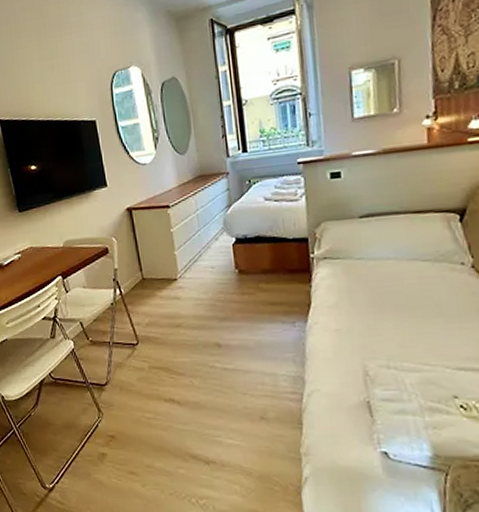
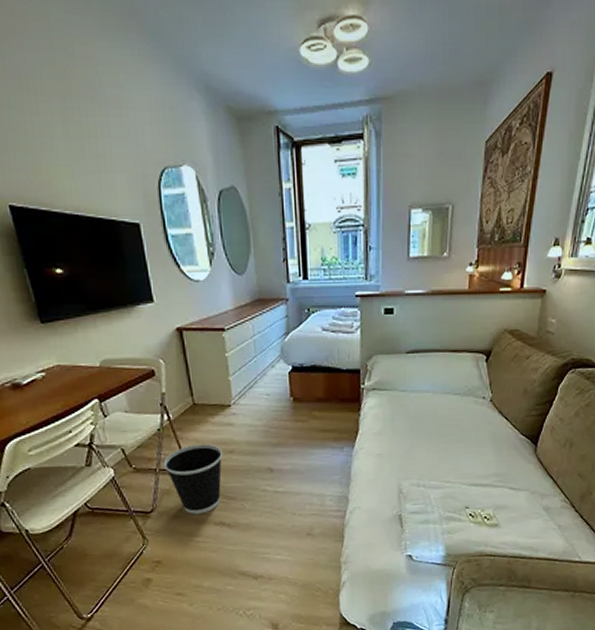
wastebasket: none [116,318,171,389] -> present [163,444,223,514]

